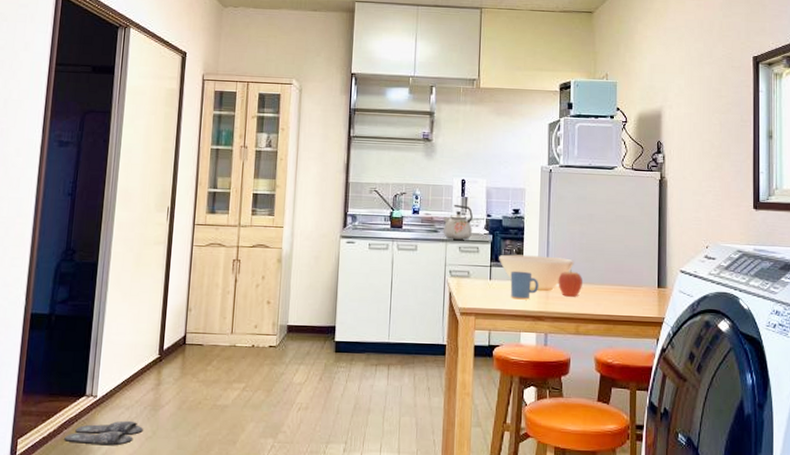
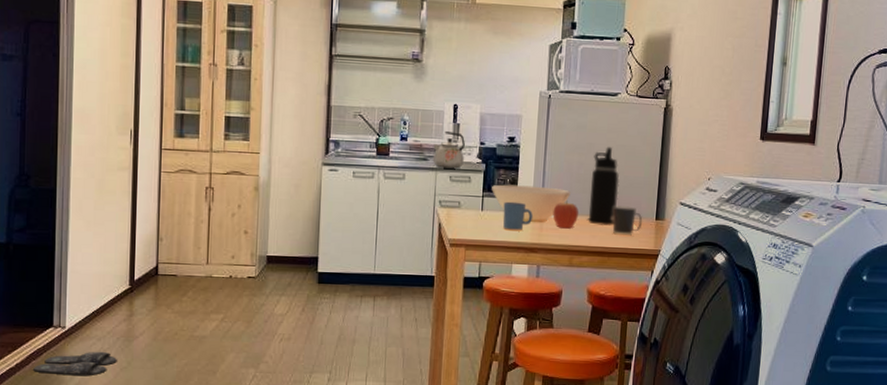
water bottle: none [592,217,621,295] -> present [588,146,620,227]
mug: none [615,274,645,304] -> present [612,206,643,236]

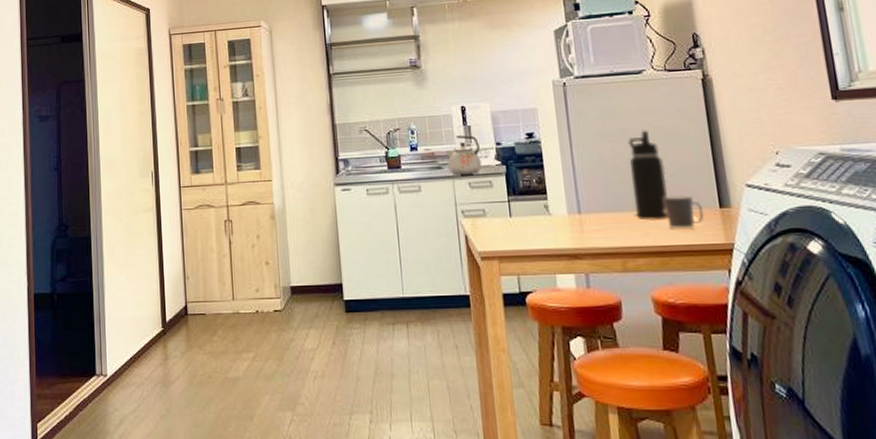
slippers: present [33,351,117,376] -> none [81,399,157,427]
bowl: present [492,184,571,223] -> none [517,183,609,226]
mug: present [503,201,534,231] -> none [533,203,571,237]
fruit: present [553,201,579,229] -> none [592,196,624,228]

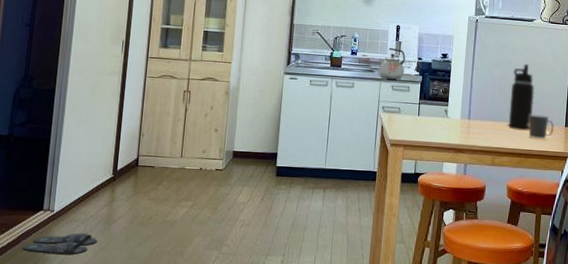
slippers: none [81,399,157,427] -> present [22,232,97,255]

